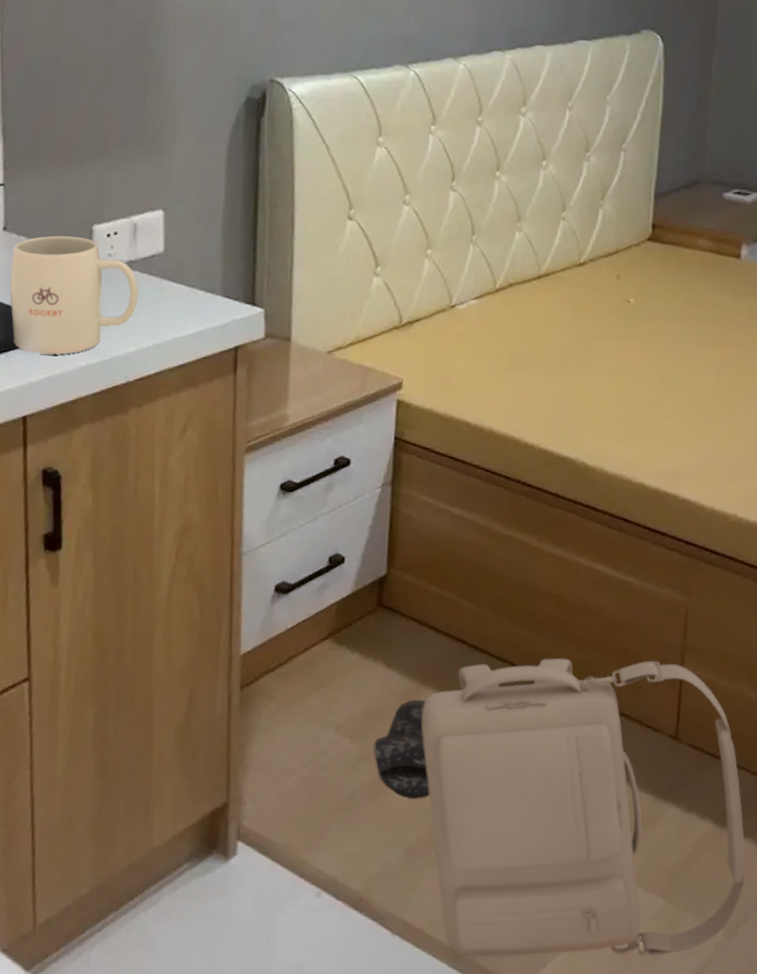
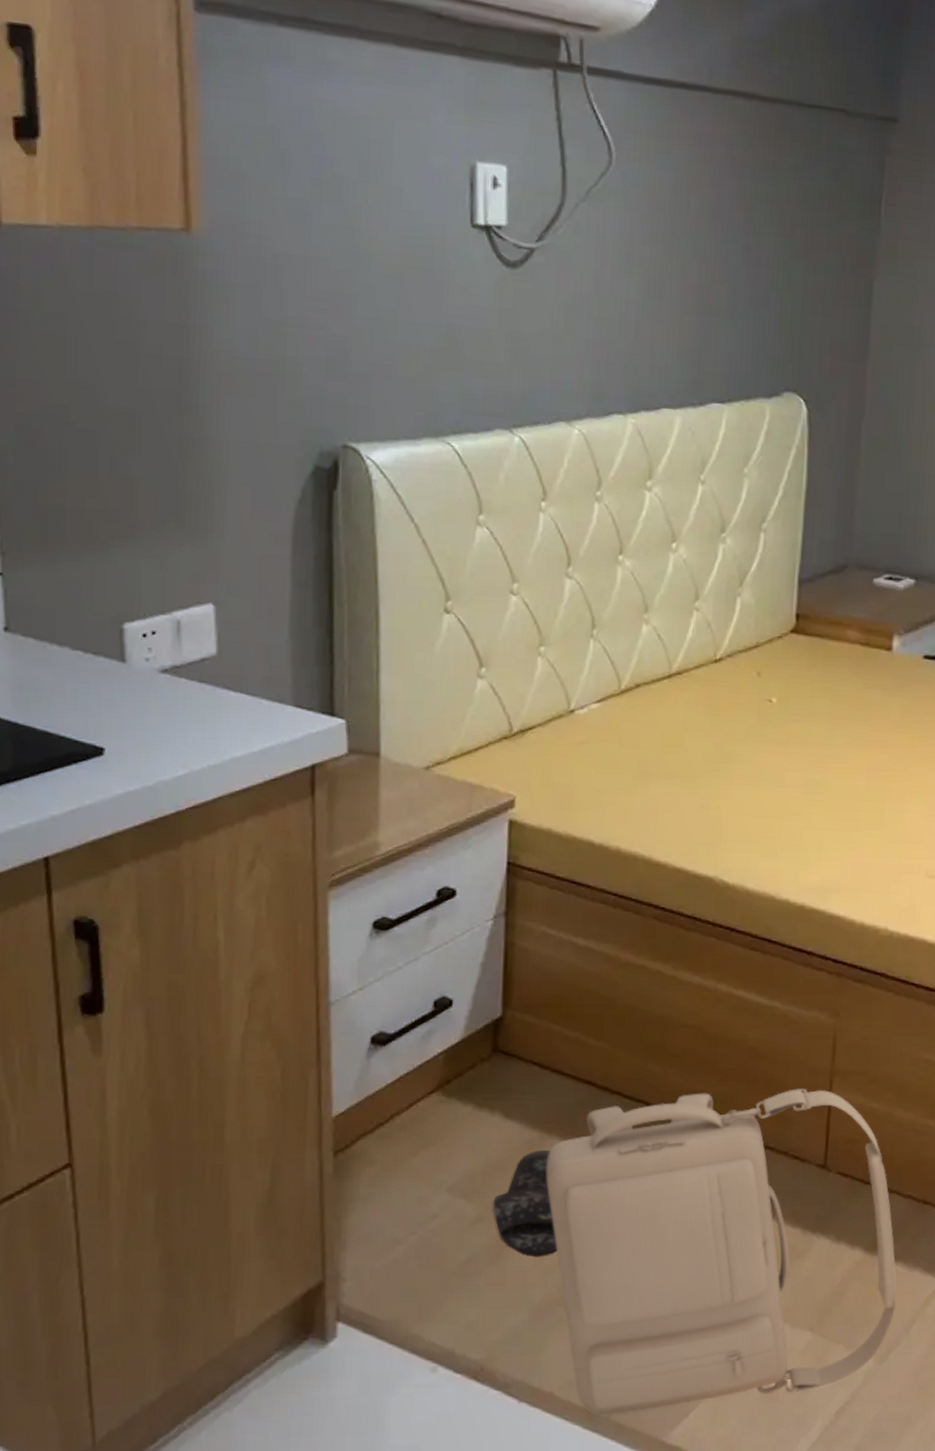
mug: present [10,235,139,355] -> none [17,636,187,782]

